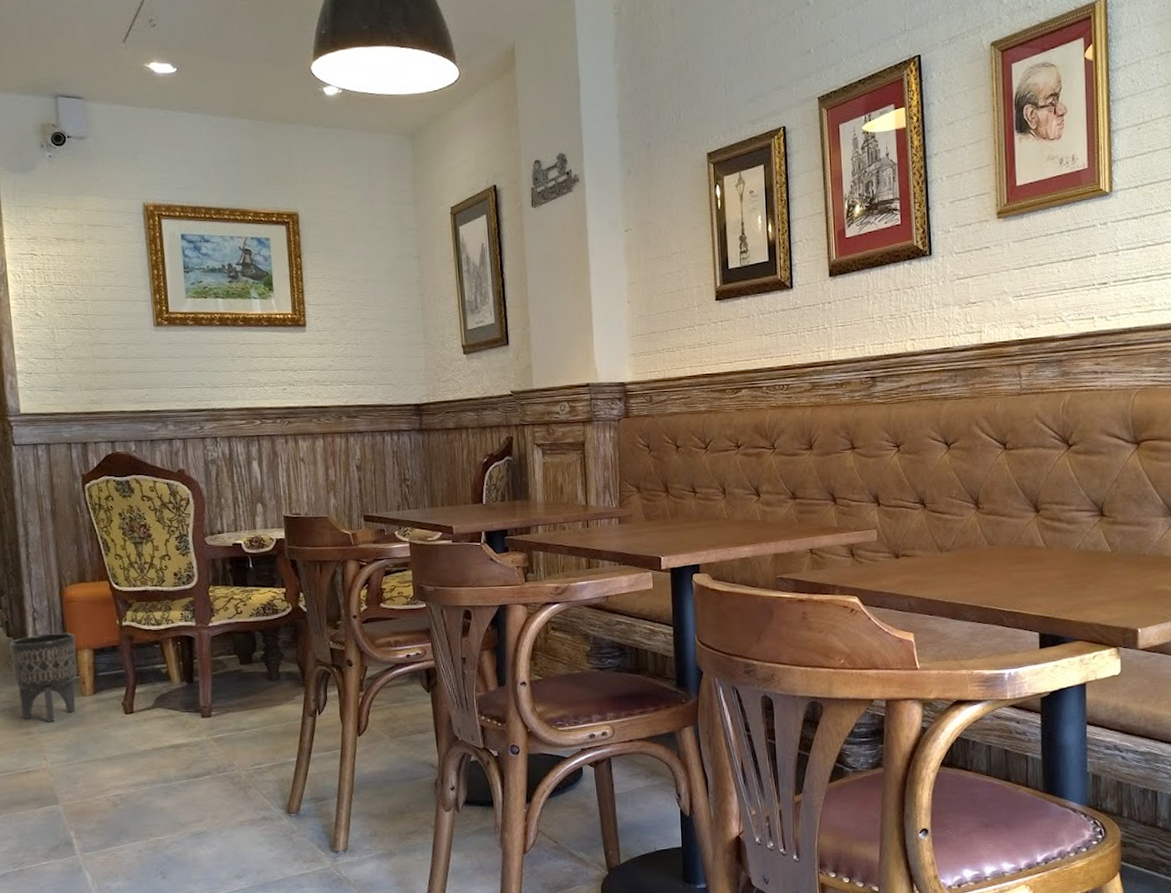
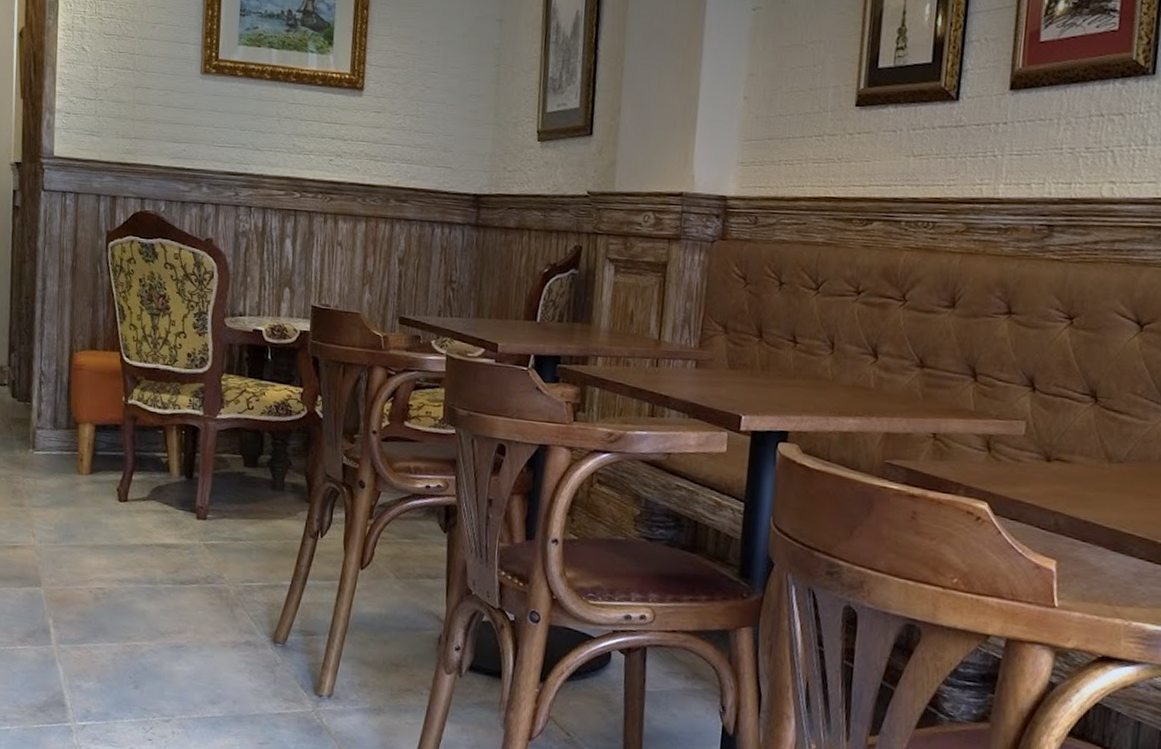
planter: present [9,633,77,723] -> none [13,400,80,498]

